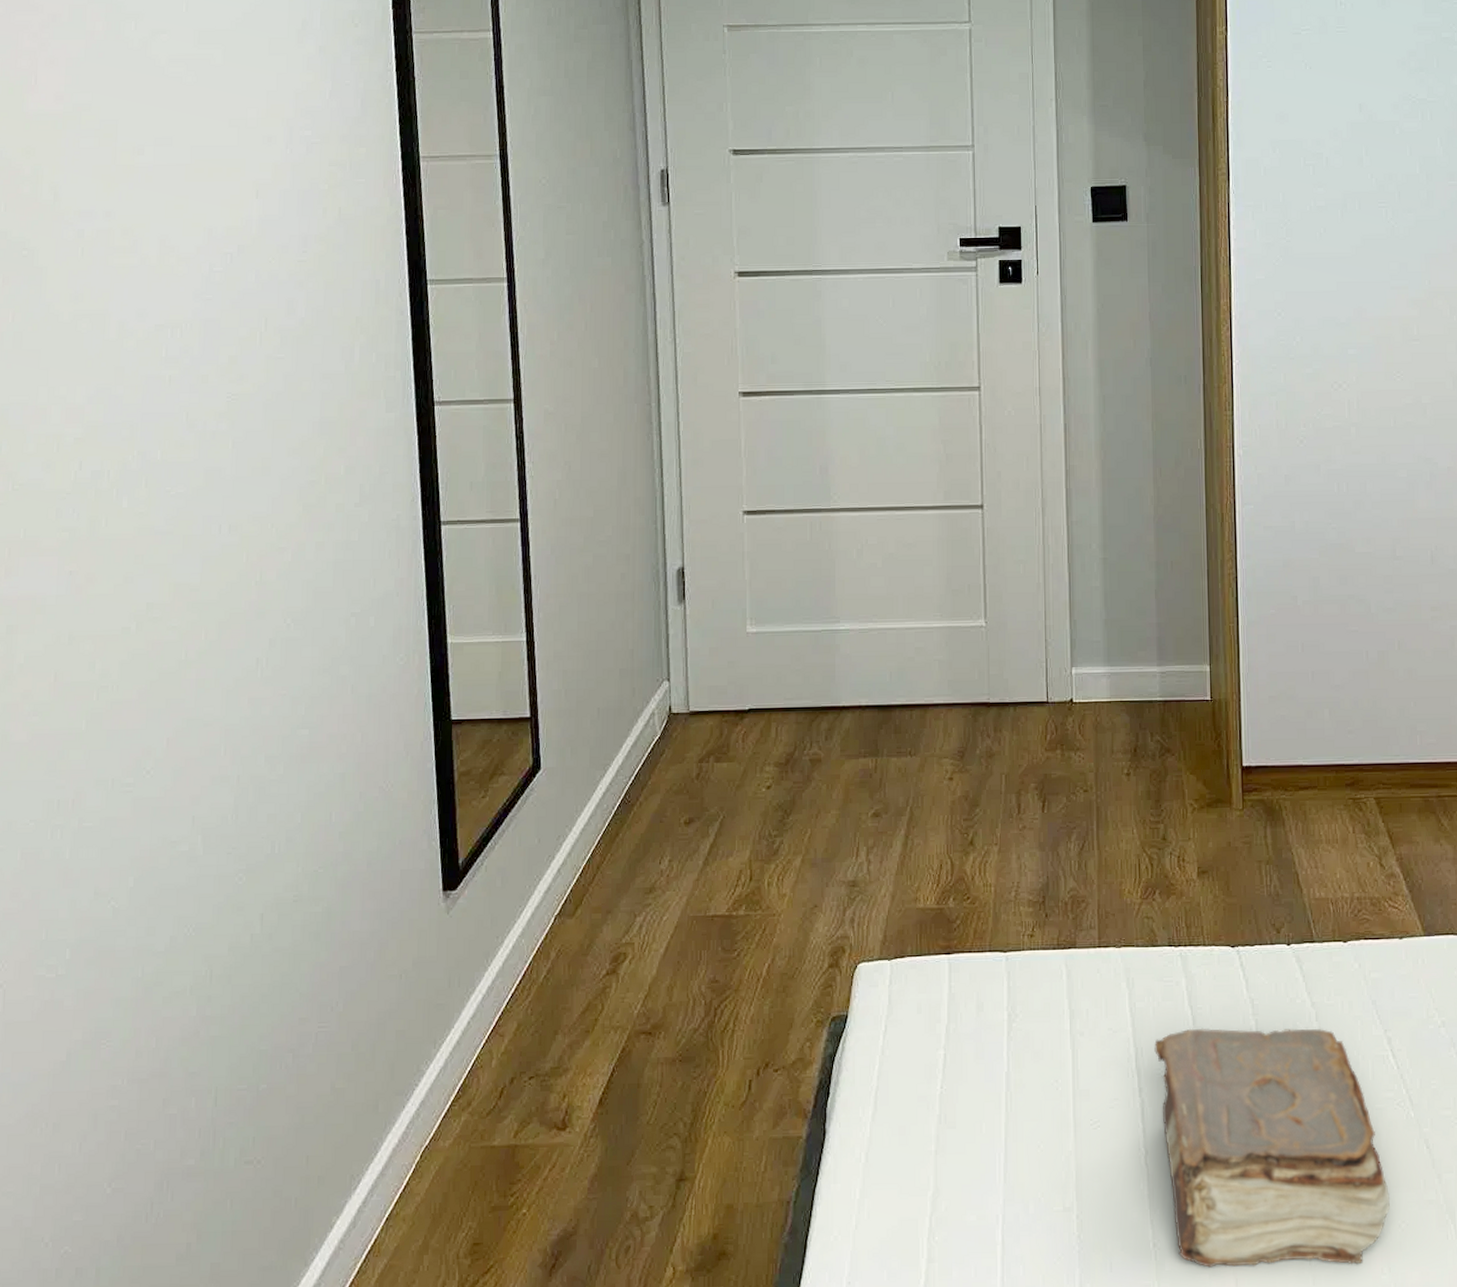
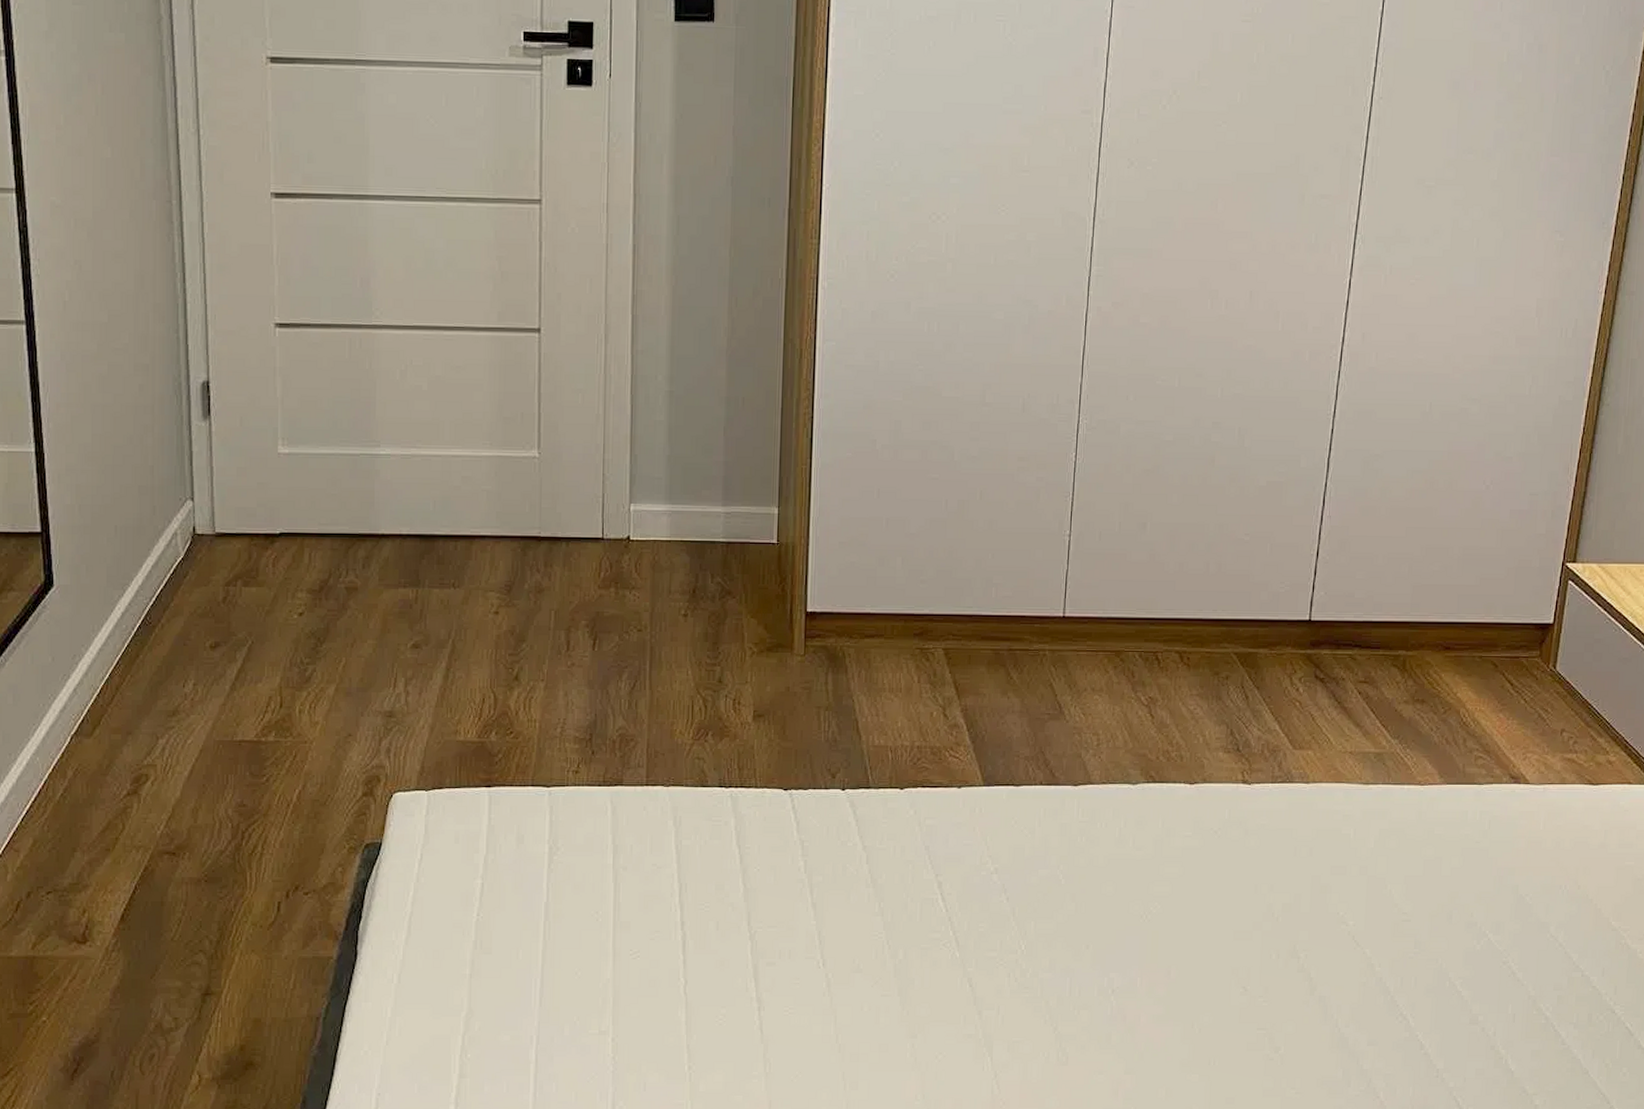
book: present [1154,1028,1391,1268] -> none [699,866,929,1091]

